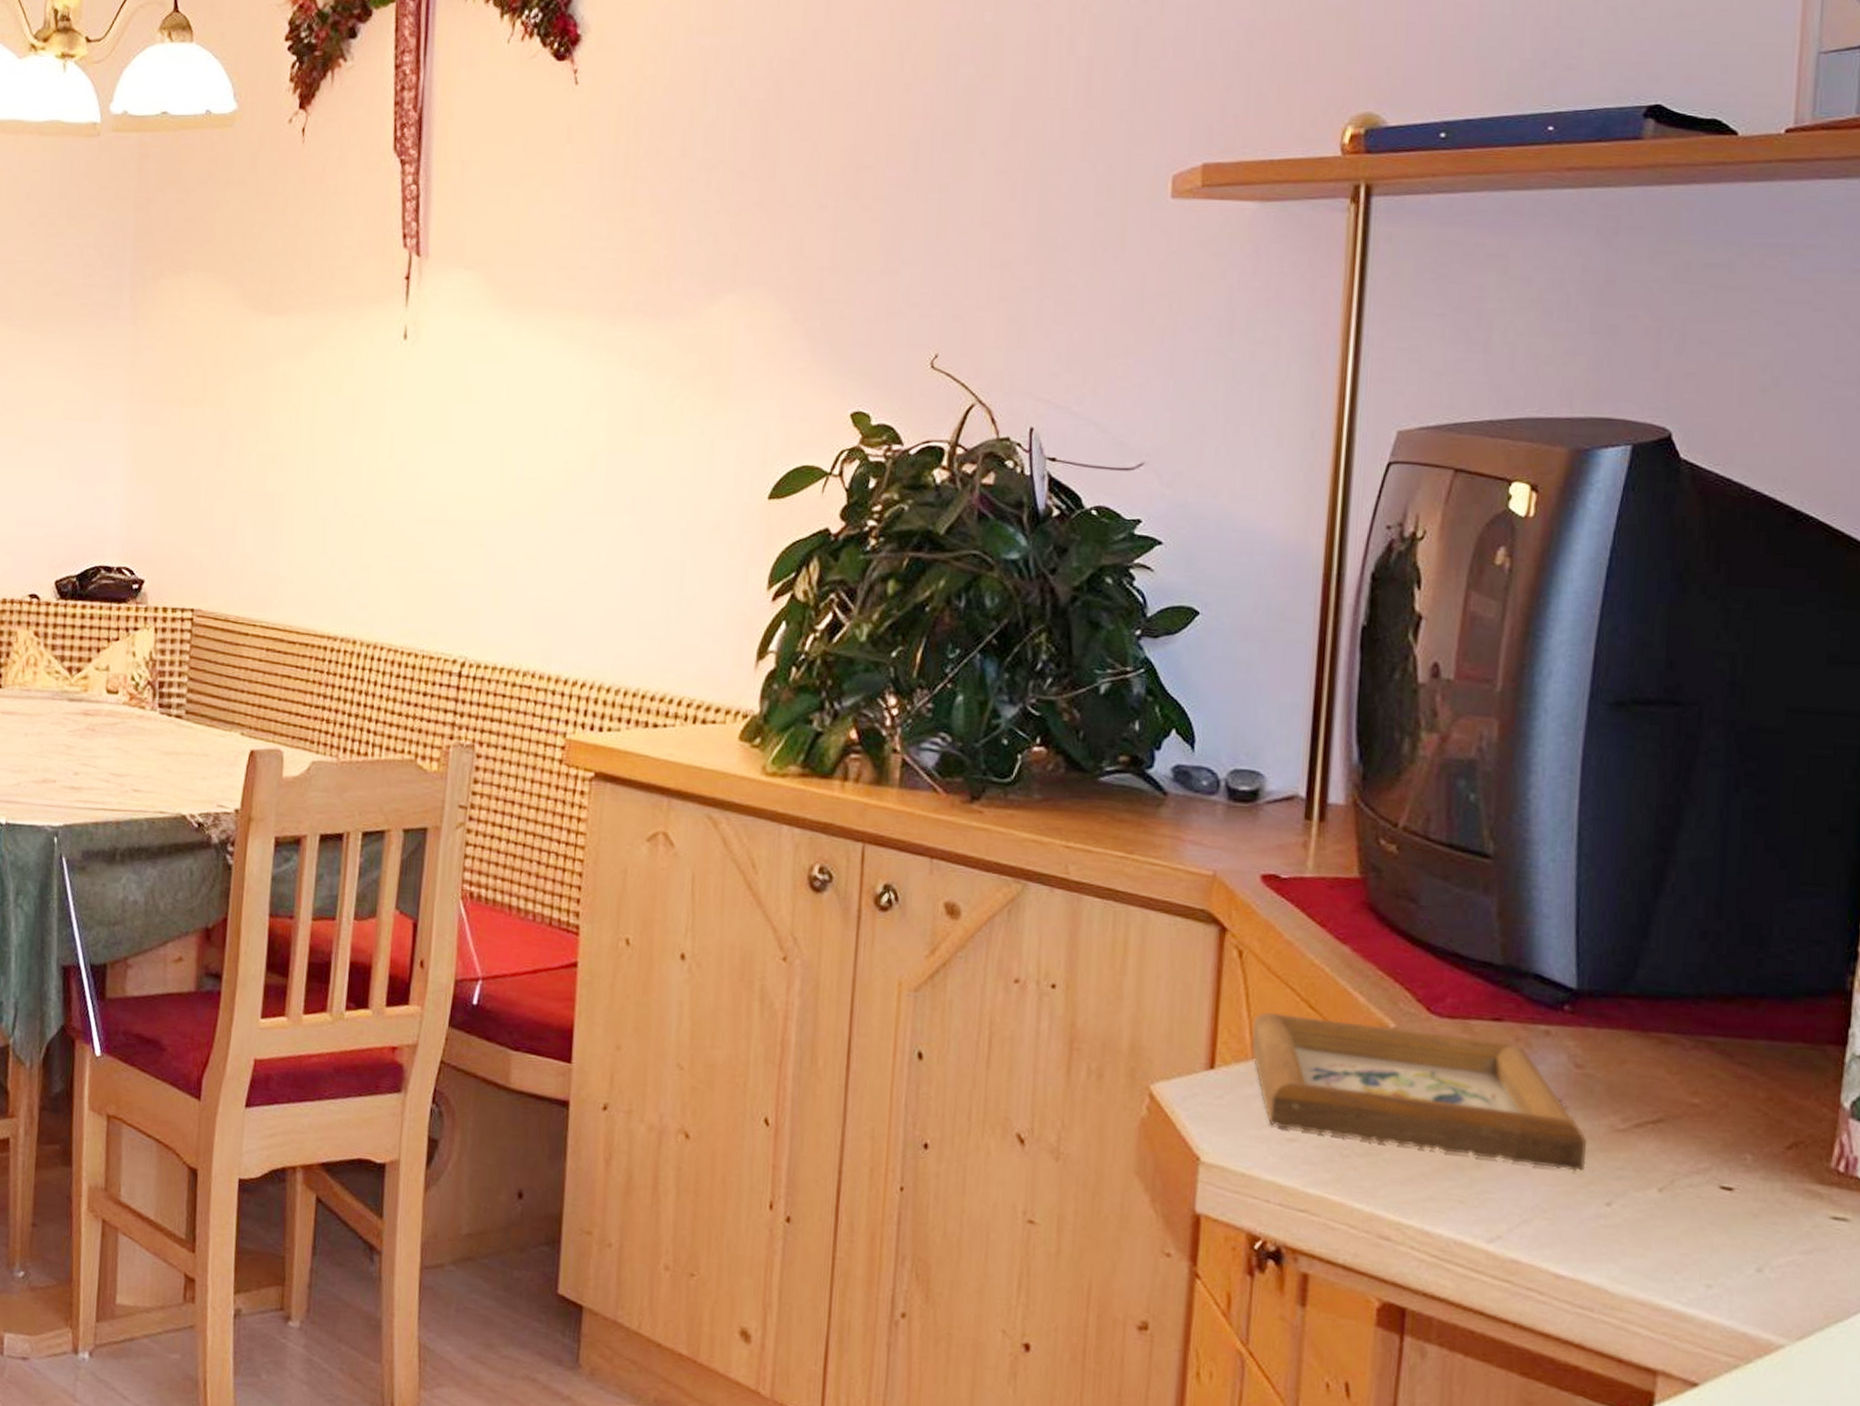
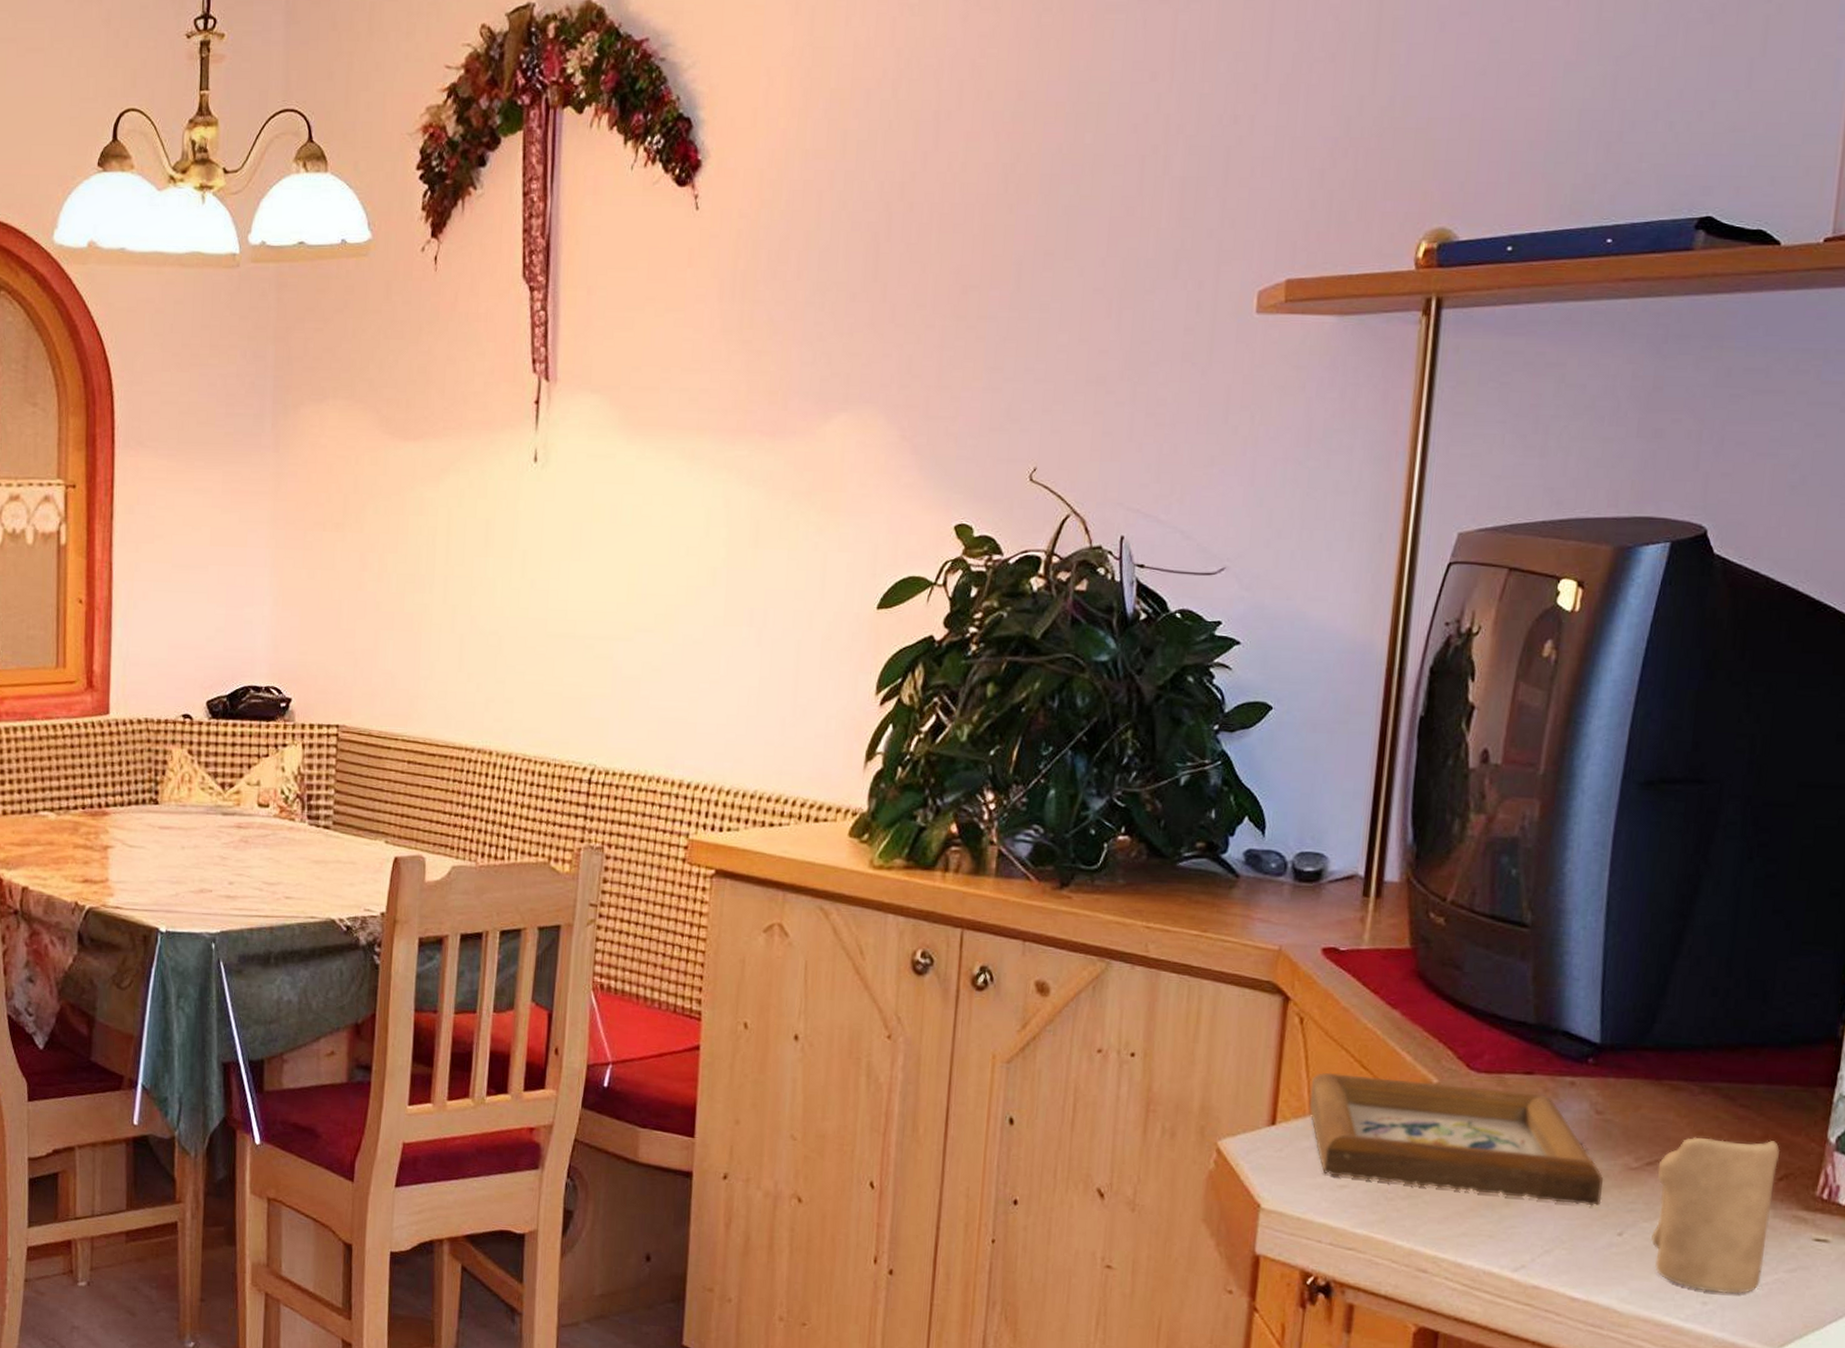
candle: none [1644,1097,1786,1277] -> present [1651,1137,1780,1294]

